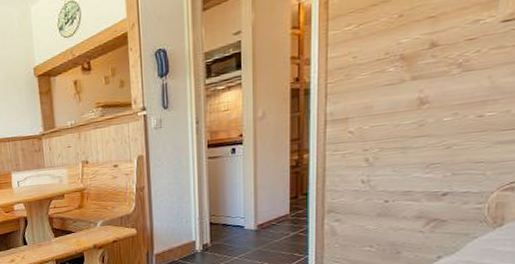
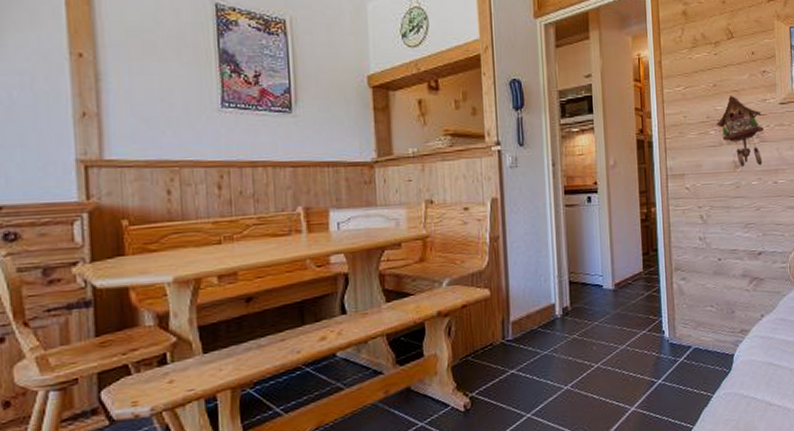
cuckoo clock: none [398,23,470,103] -> present [716,96,764,167]

